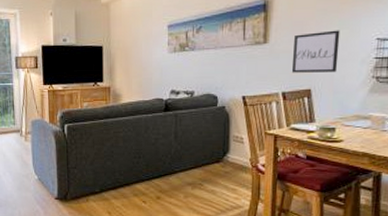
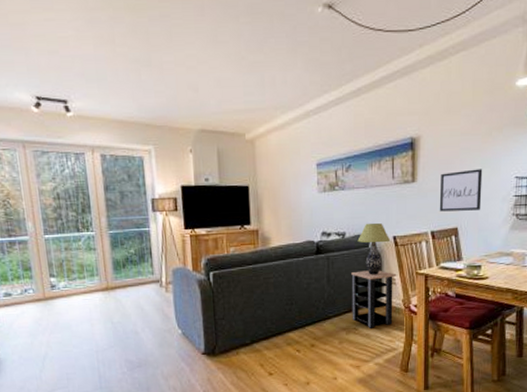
side table: none [198,128,245,185] -> present [351,270,397,328]
table lamp: none [206,82,240,133] -> present [357,222,391,275]

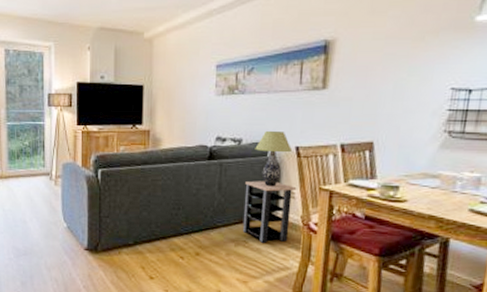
wall art: present [439,169,483,212] -> none [352,77,410,124]

